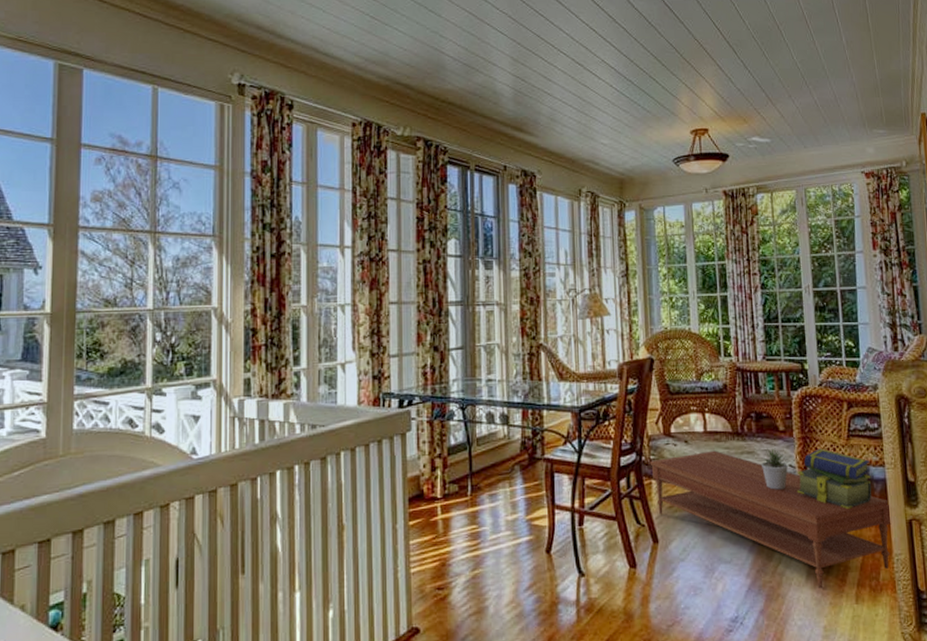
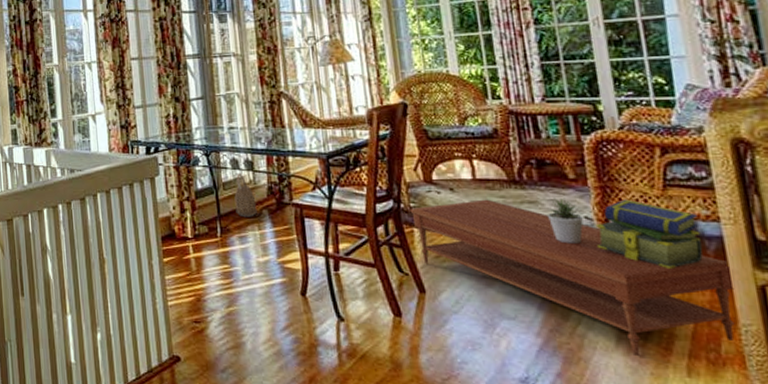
basket: none [487,428,509,474] -> present [234,173,257,218]

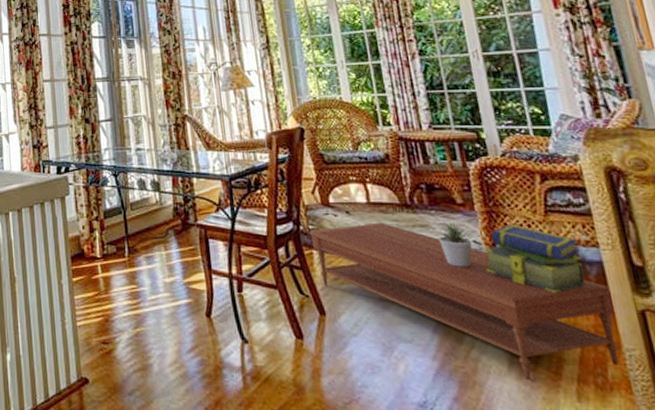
basket: present [234,173,257,218] -> none [141,194,163,238]

